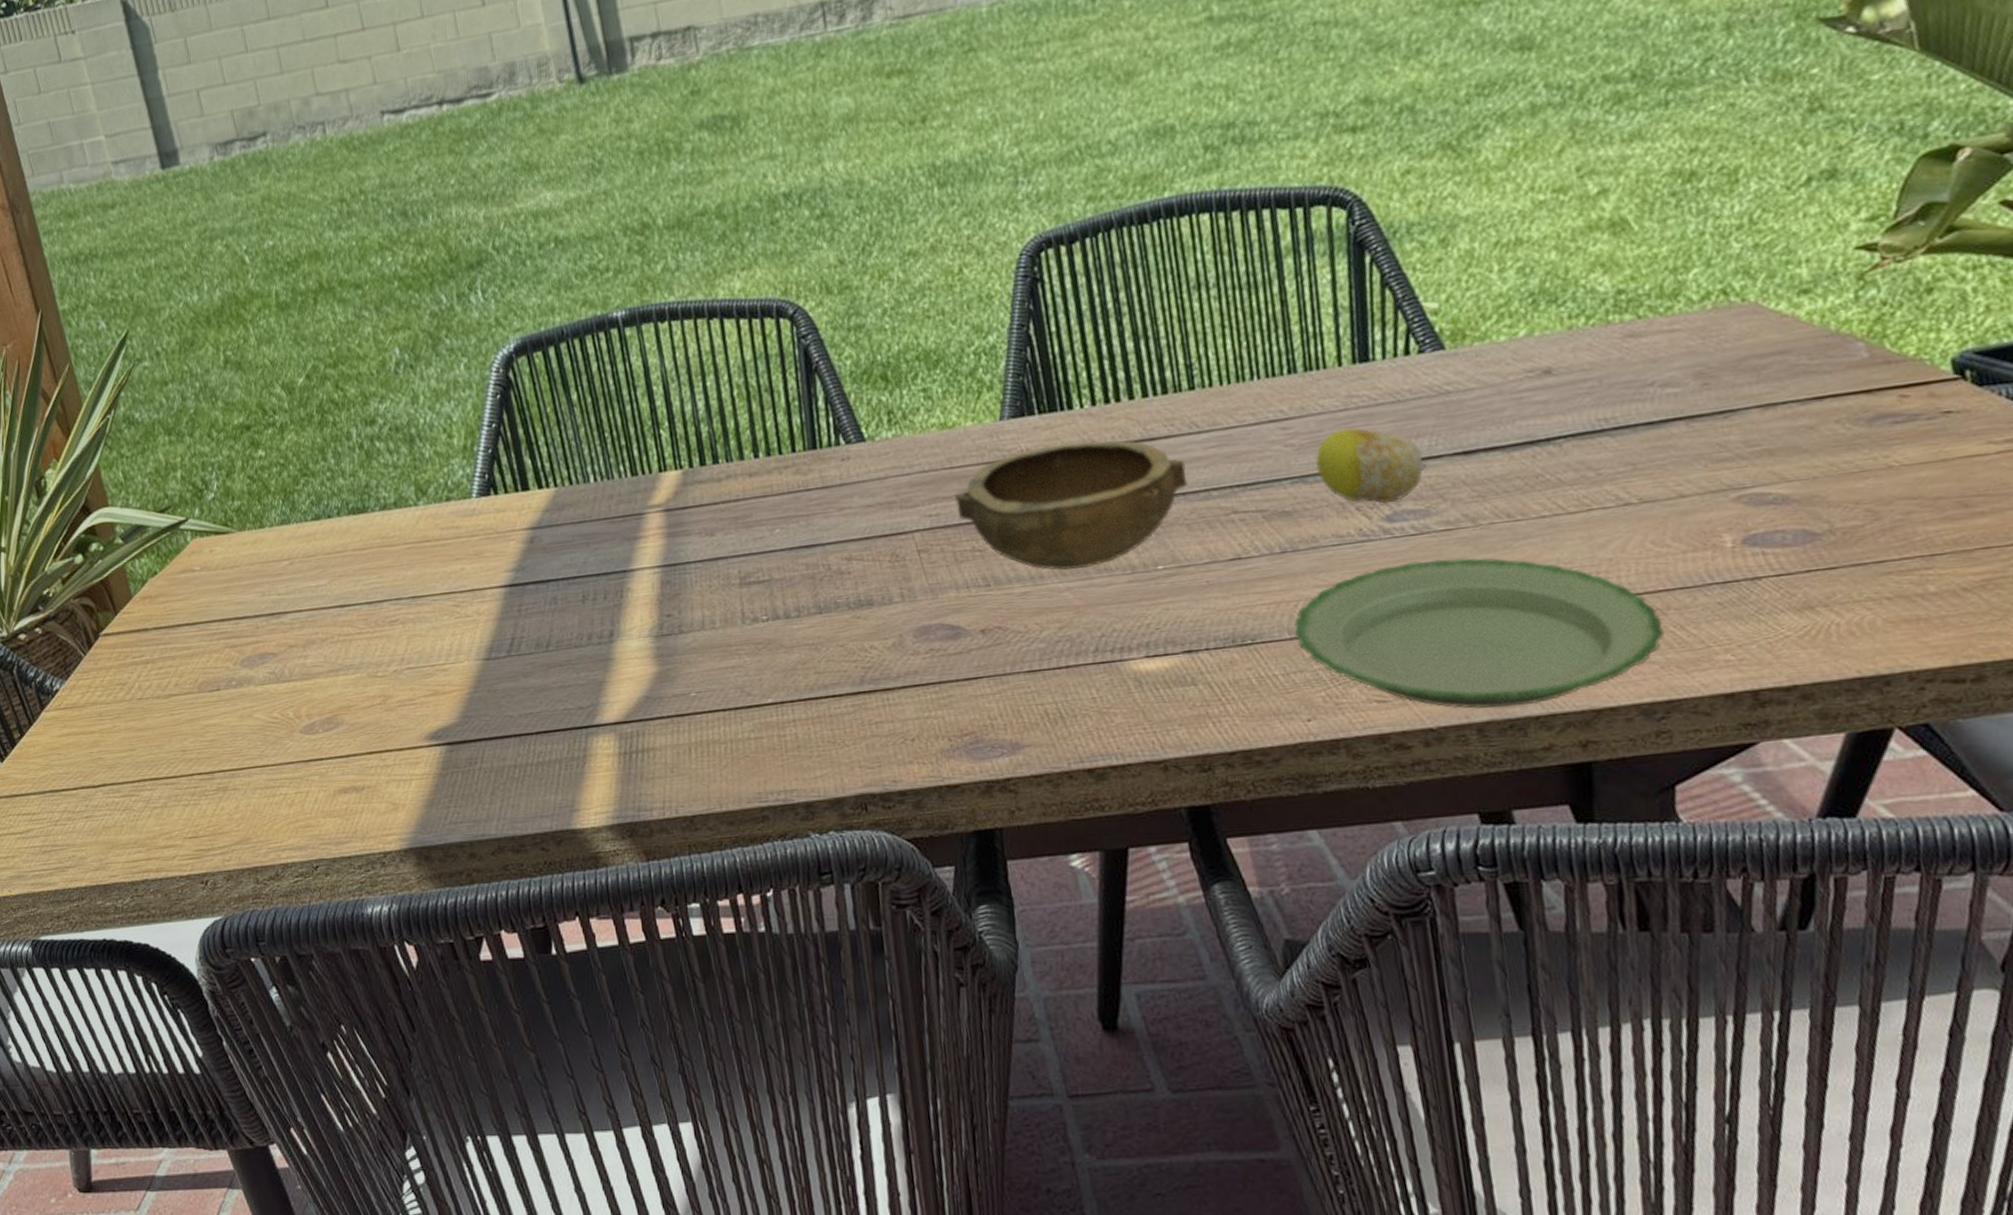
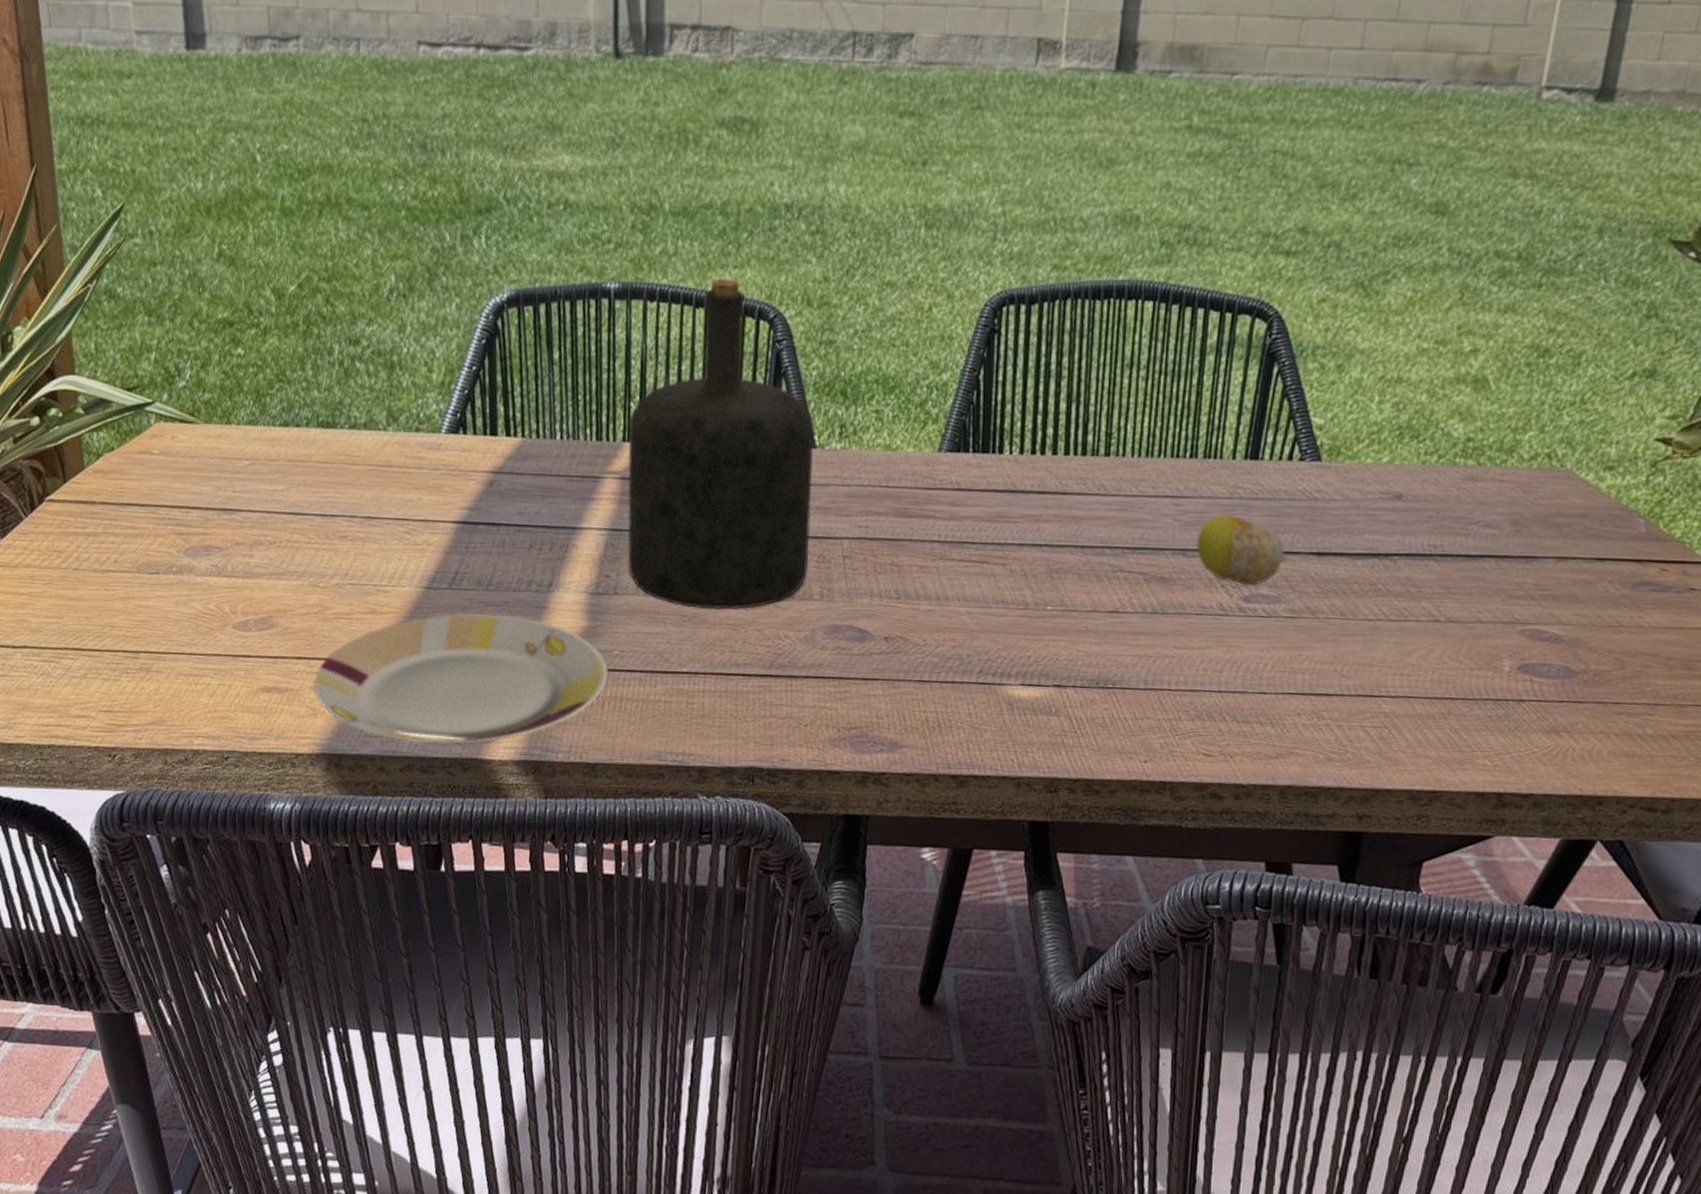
plate: none [389,673,691,823] -> present [313,614,608,745]
bottle: none [662,282,884,634] -> present [627,277,815,610]
bowl: present [955,440,1188,571] -> none [885,483,1088,597]
plate: present [1292,557,1665,709] -> none [1147,639,1442,777]

